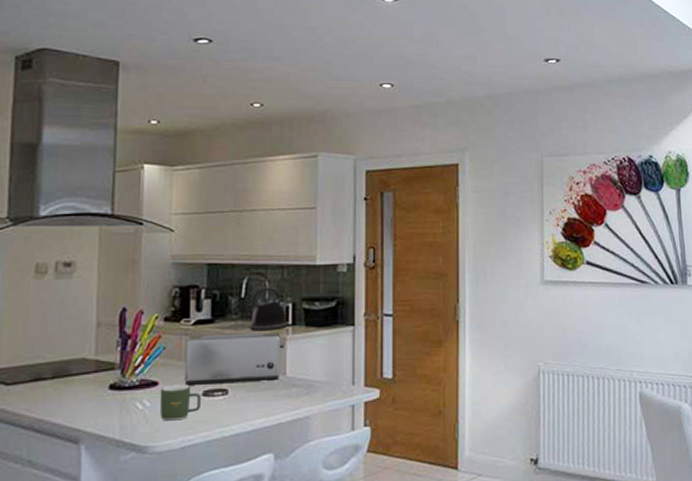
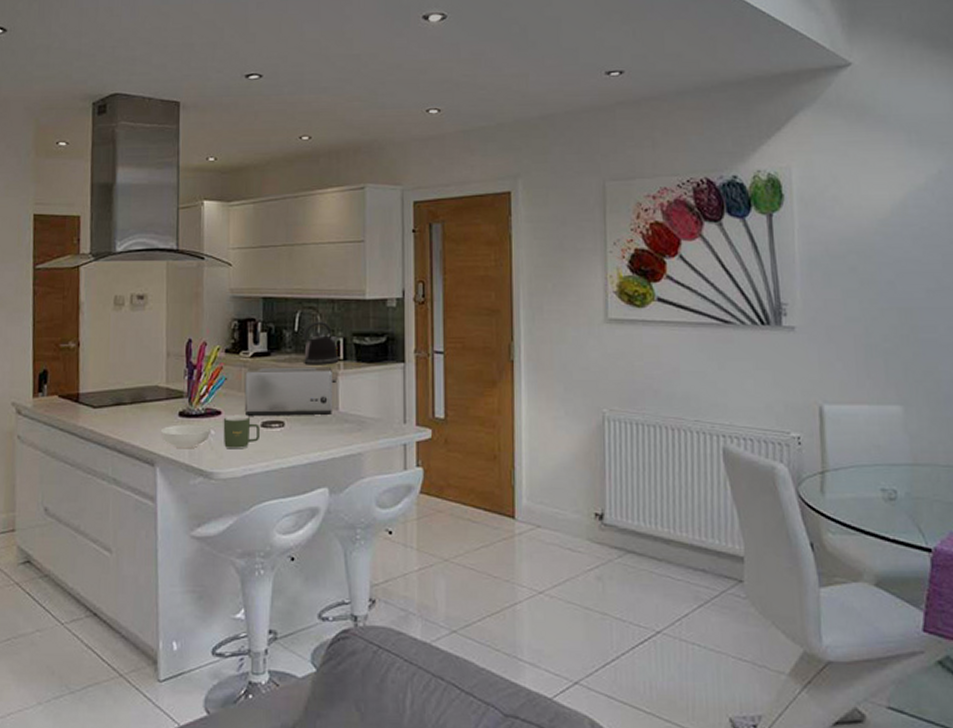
bowl: none [86,397,147,424] -> present [160,424,212,449]

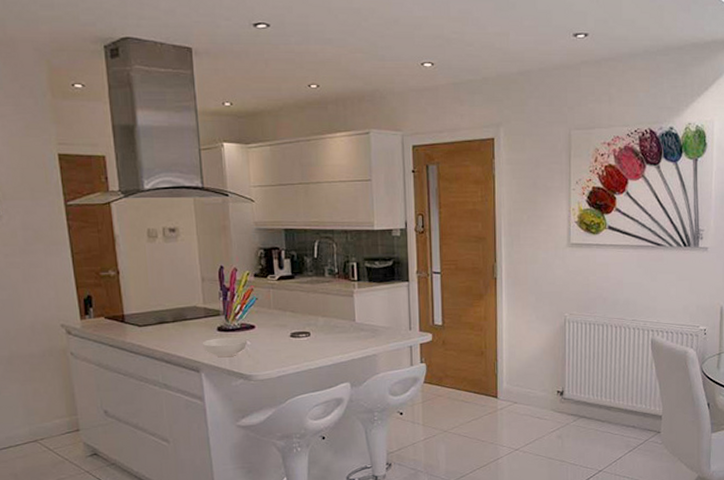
mug: present [223,416,261,449] -> none [257,329,291,356]
toaster: present [244,367,336,416] -> none [273,286,352,329]
kettle: present [302,321,339,365] -> none [321,248,354,286]

